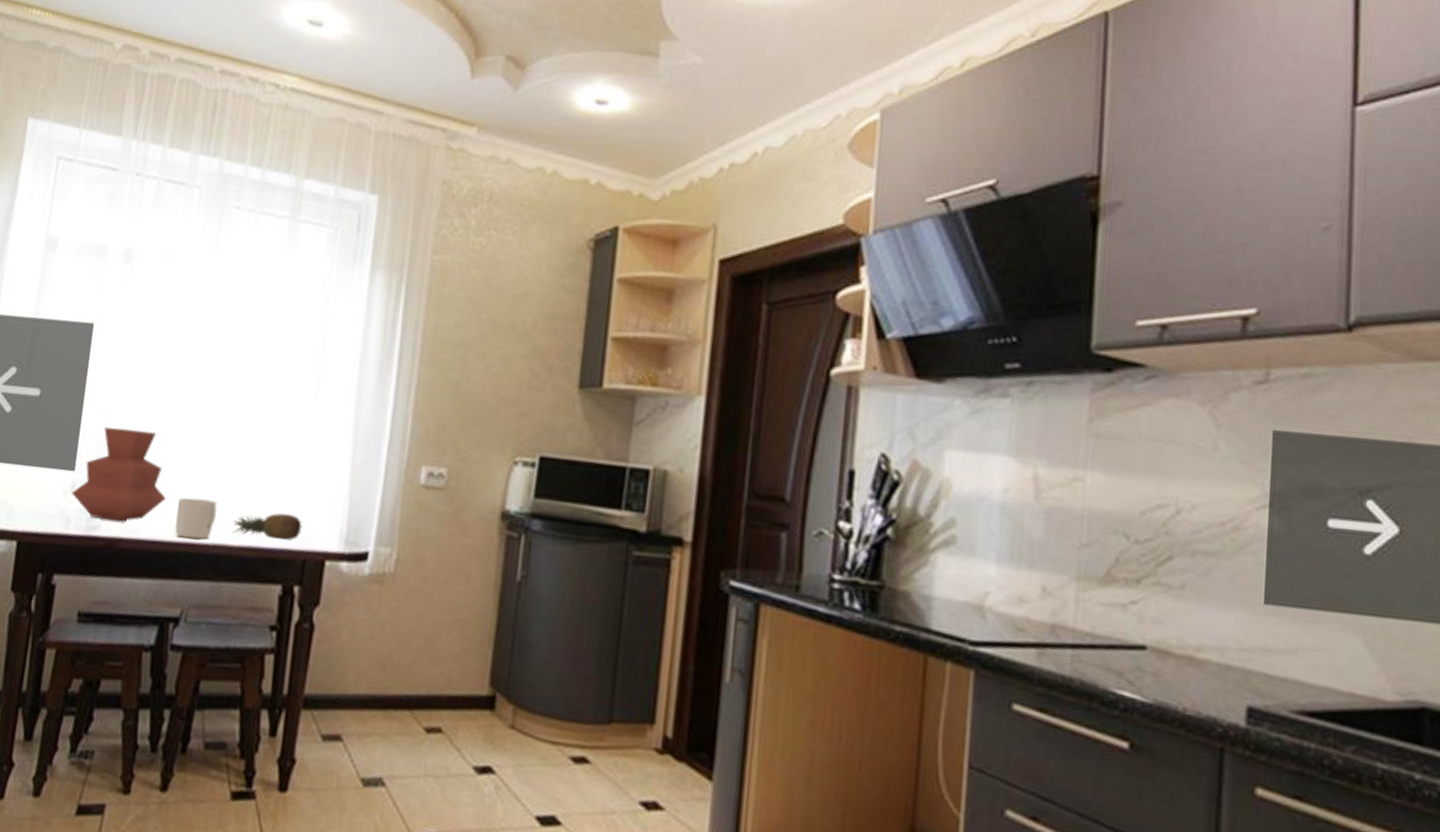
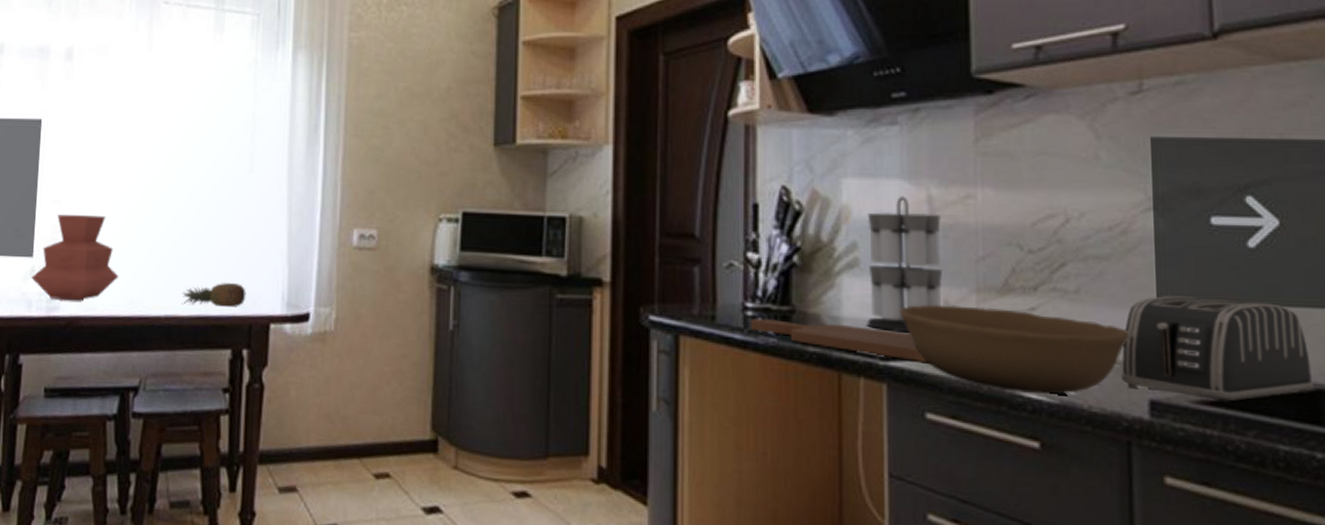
mug: present [175,497,217,540] -> none [129,274,167,313]
cutting board: none [836,592,1020,652] -> present [751,319,928,363]
spice rack: none [959,473,1046,618] -> present [867,196,942,333]
bowl: none [994,589,1233,694] -> present [899,304,1130,394]
toaster: none [1220,598,1419,717] -> present [1121,296,1314,405]

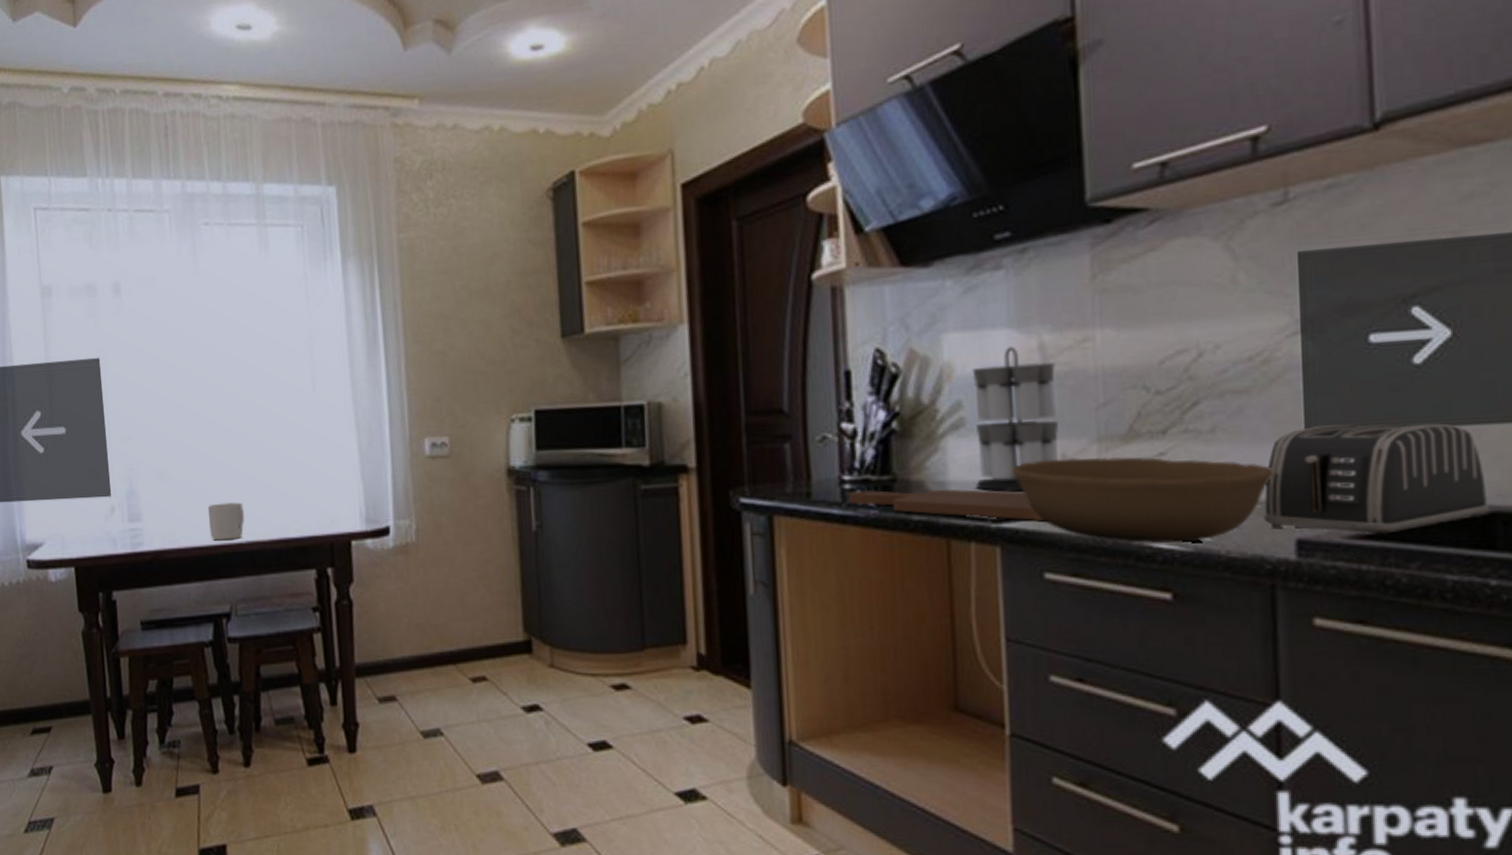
vase: present [30,214,119,301] -> none [111,449,197,536]
mug: none [129,274,167,313] -> present [208,502,245,541]
fruit: present [182,282,246,308] -> none [261,503,324,530]

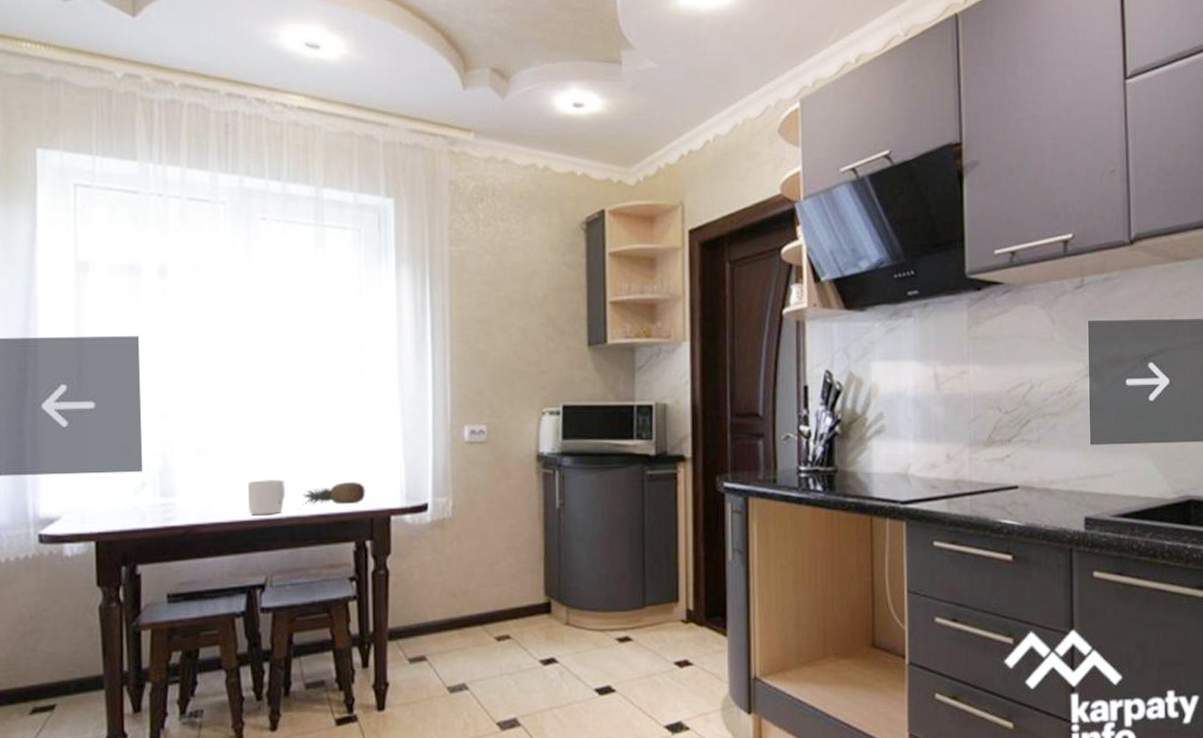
fruit: none [261,503,324,530] -> present [302,481,366,505]
cutting board: present [849,489,1045,522] -> none [804,478,935,504]
spice rack: present [972,346,1059,492] -> none [890,374,945,482]
bowl: present [1011,457,1274,543] -> none [914,457,1072,520]
toaster: present [1264,423,1489,538] -> none [1066,439,1187,516]

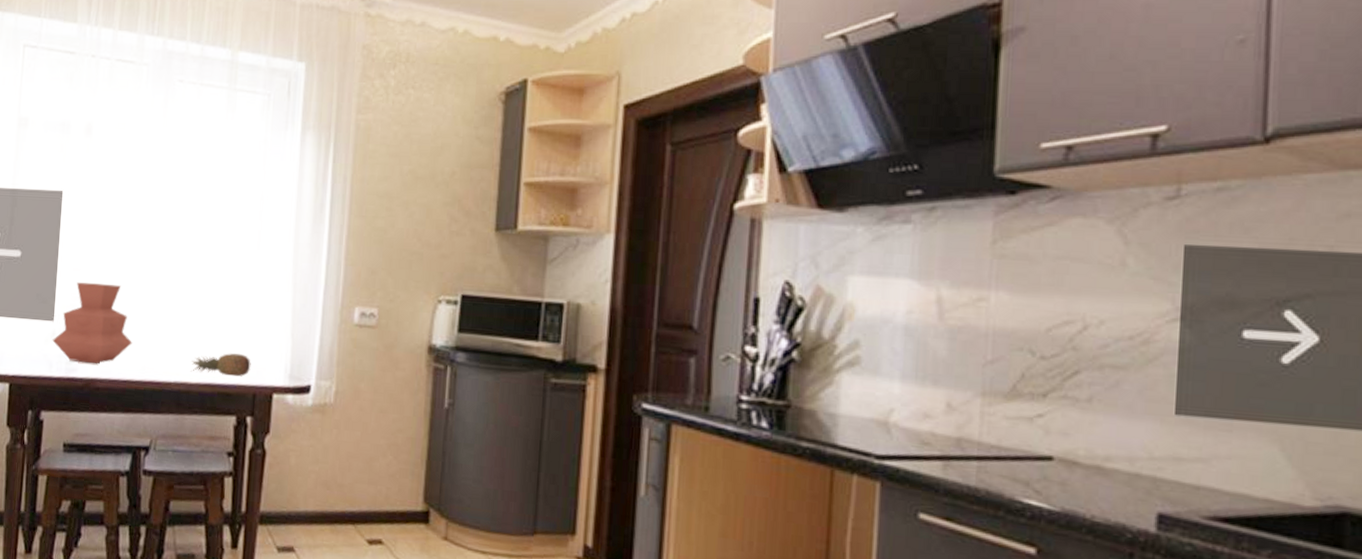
vase: none [141,427,236,511] -> present [51,282,132,364]
mug: present [248,479,286,515] -> none [141,341,177,378]

